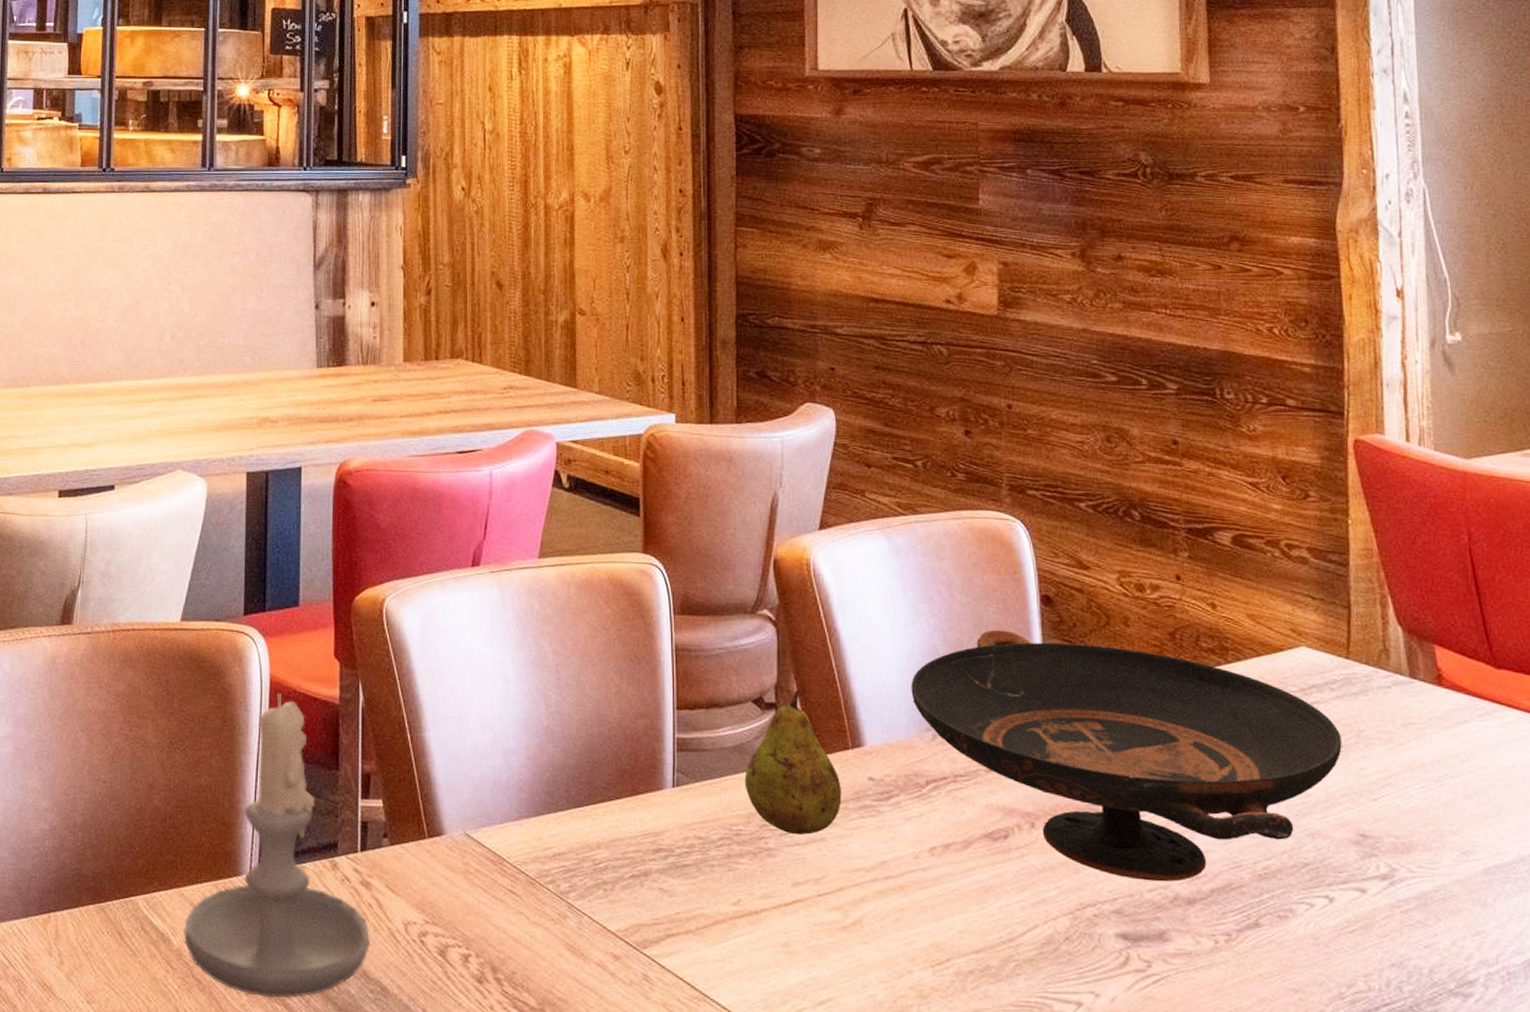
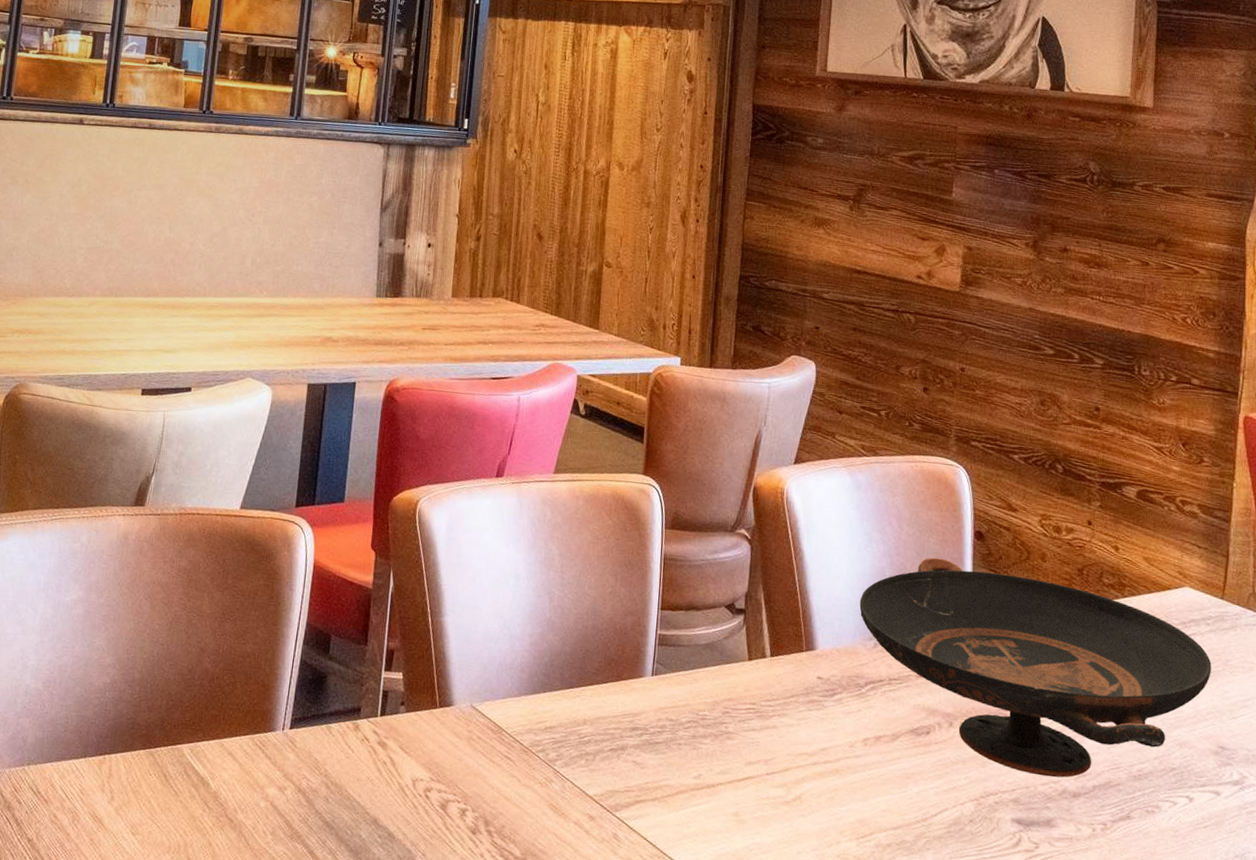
candle: present [184,694,371,998] -> none [221,577,383,839]
fruit: present [744,690,842,835] -> none [713,599,794,723]

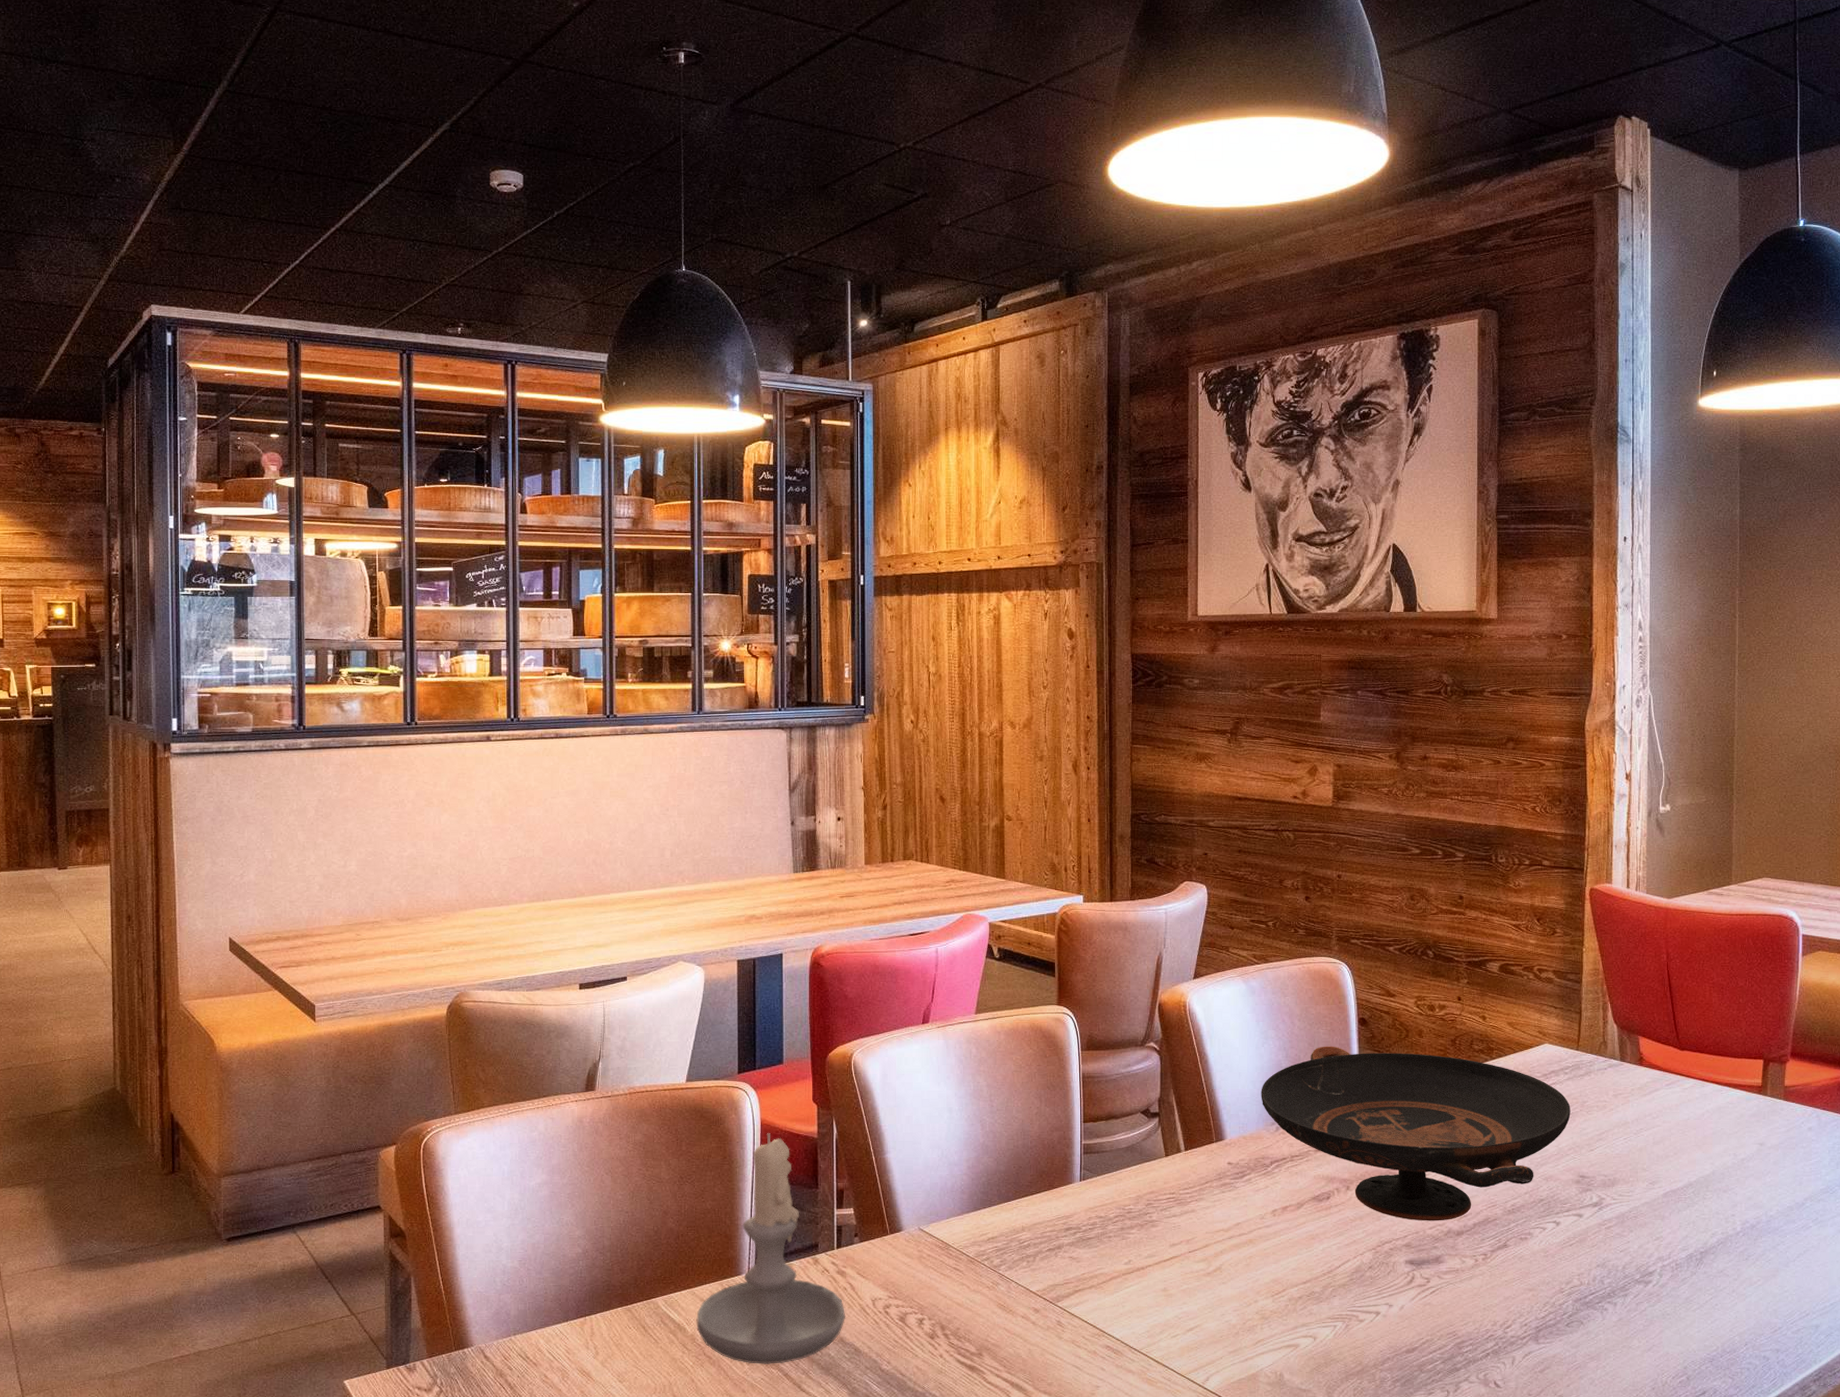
candle: none [221,577,383,839] -> present [696,1133,846,1364]

